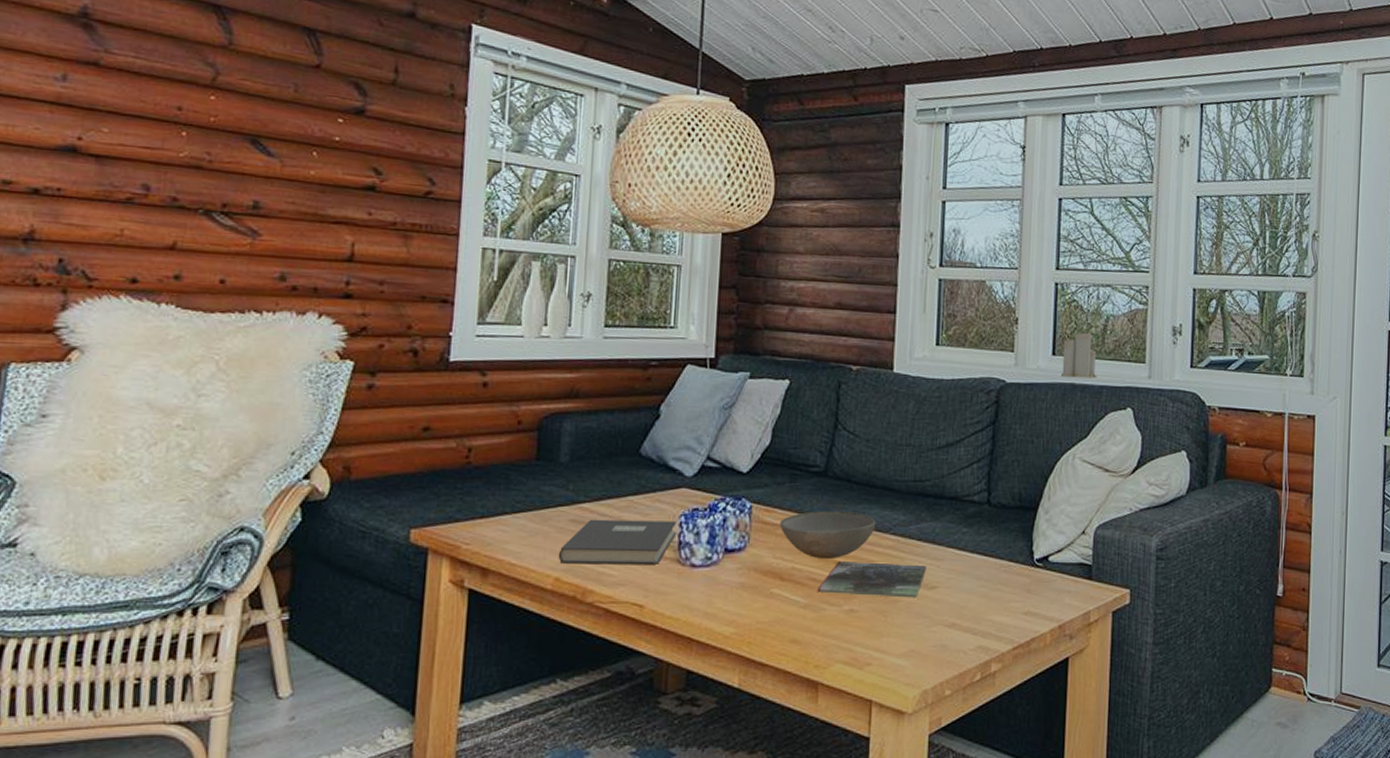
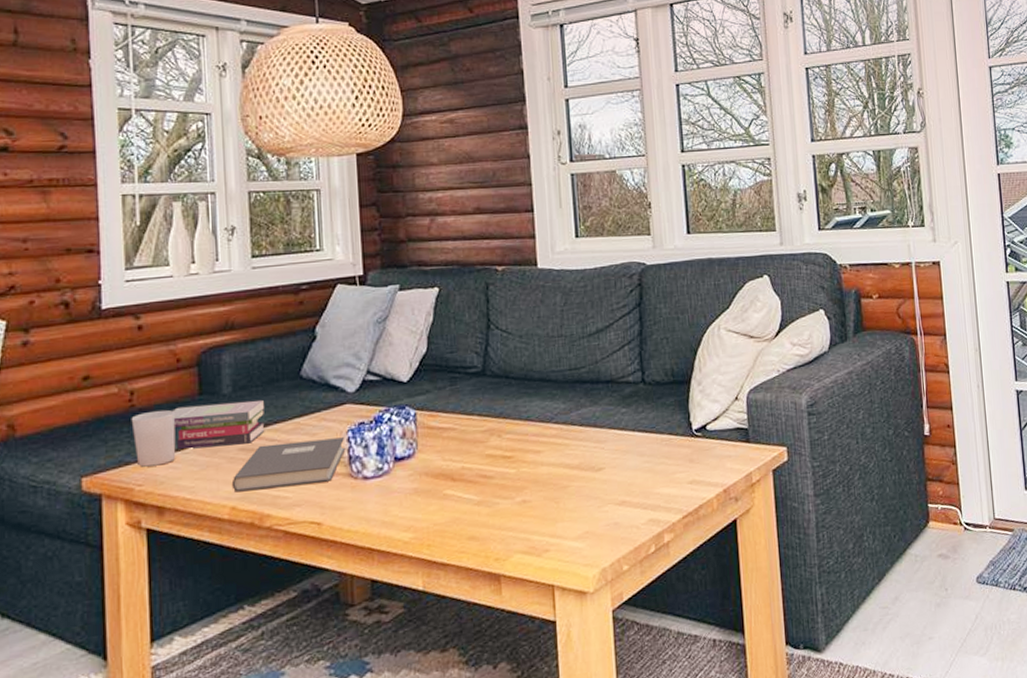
candle holder: none [466,470,511,526] -> present [131,410,176,467]
books: none [507,469,600,516] -> present [173,400,265,450]
bowl: present [779,510,876,560] -> none [445,406,538,456]
magazine: present [817,561,927,598] -> none [489,450,592,488]
candle: present [1060,331,1097,379] -> none [696,207,732,253]

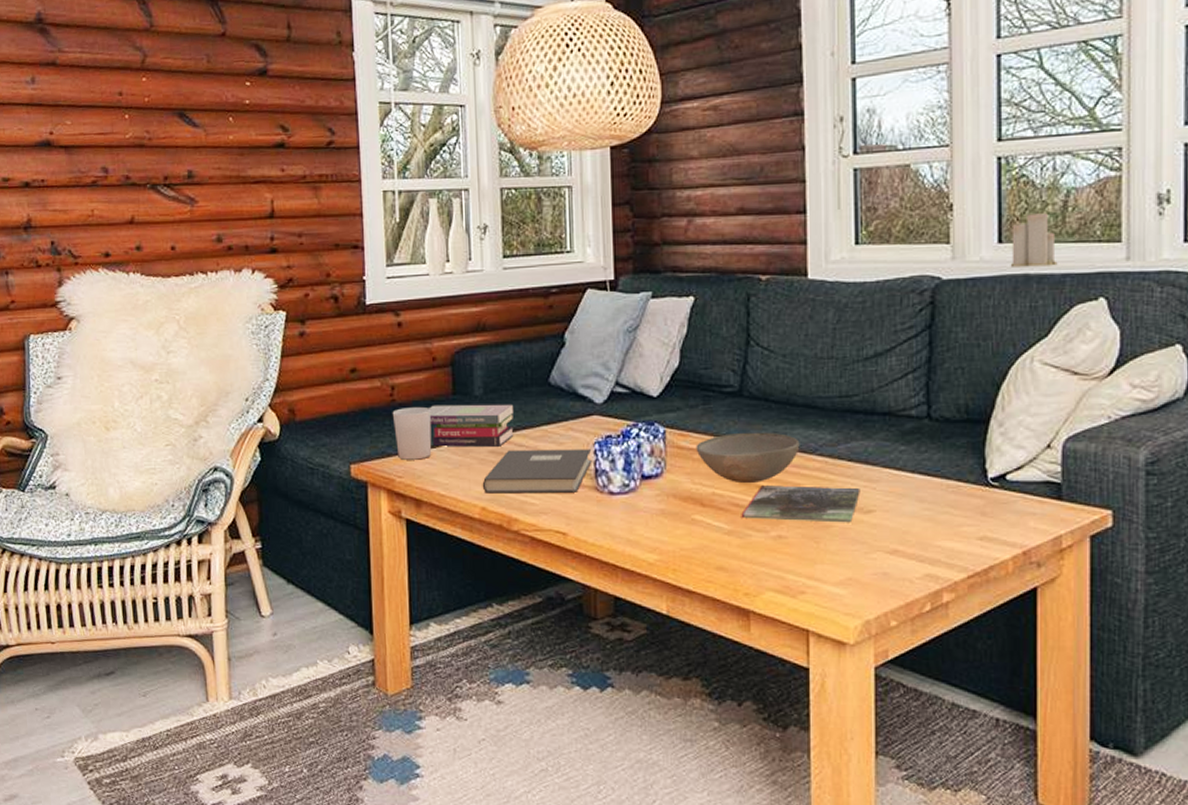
bowl: none [445,406,538,456] -> present [696,432,800,484]
magazine: none [489,450,592,488] -> present [741,485,860,523]
candle: none [696,207,732,253] -> present [1010,210,1058,267]

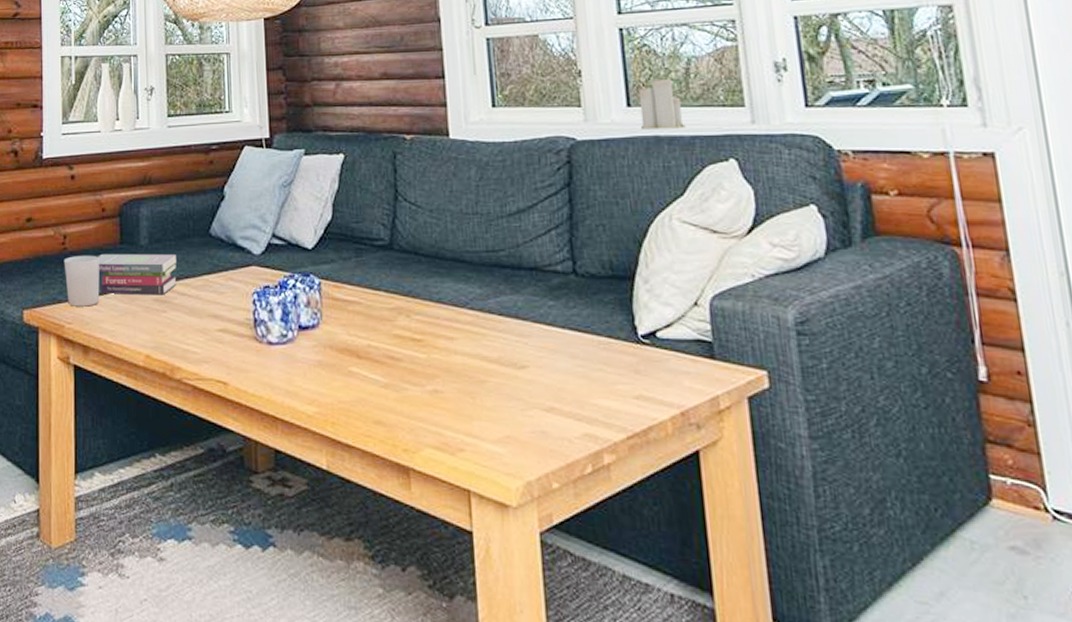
book: present [482,449,592,494] -> none [146,298,251,342]
bowl: present [696,432,800,484] -> none [350,285,451,337]
magazine: present [741,485,860,523] -> none [396,338,513,378]

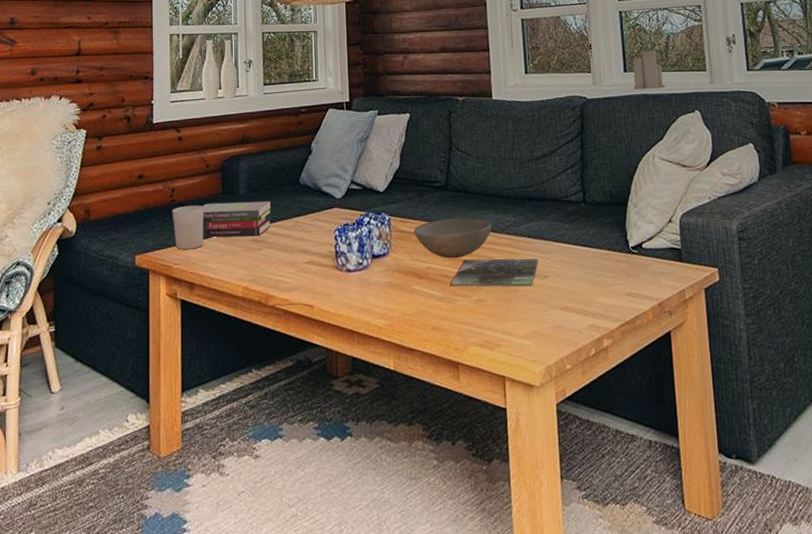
bowl: none [350,285,451,337] -> present [413,217,492,259]
magazine: none [396,338,513,378] -> present [450,258,538,287]

